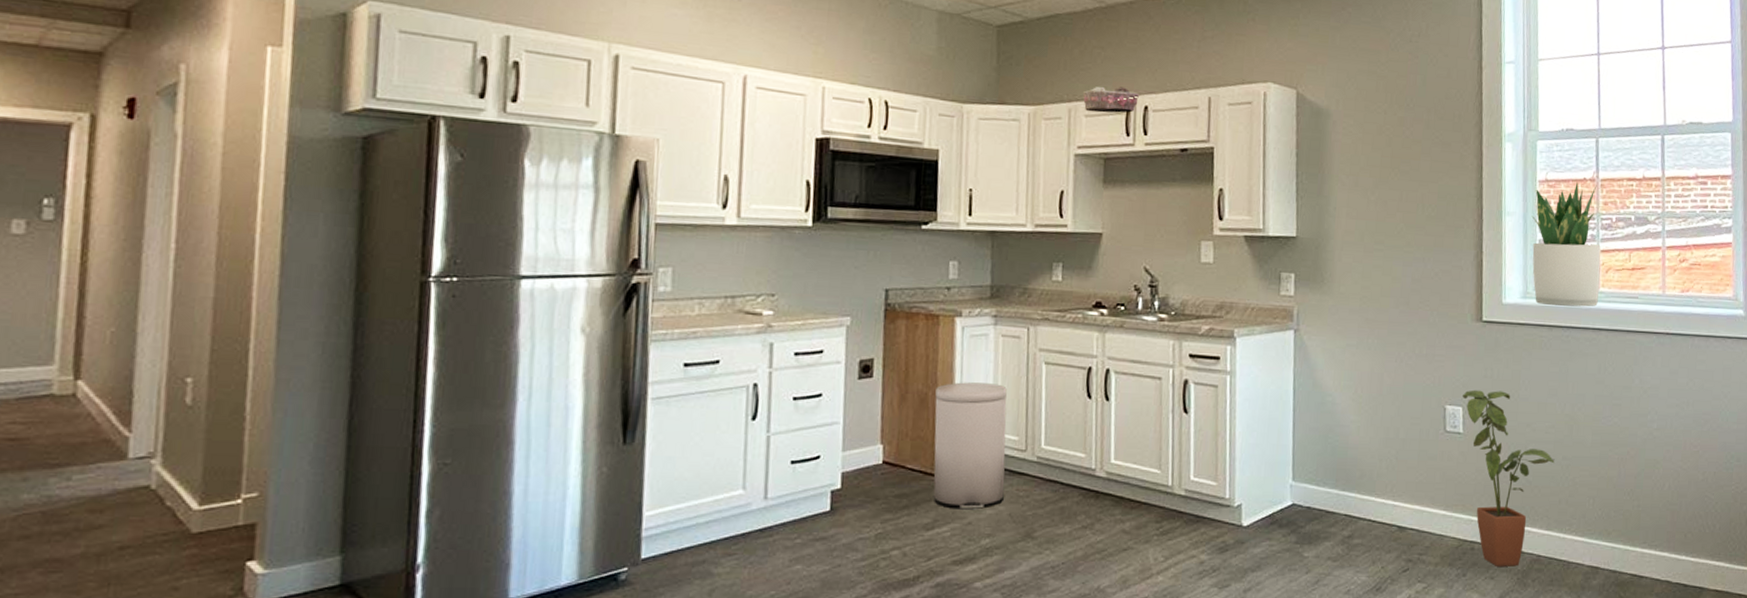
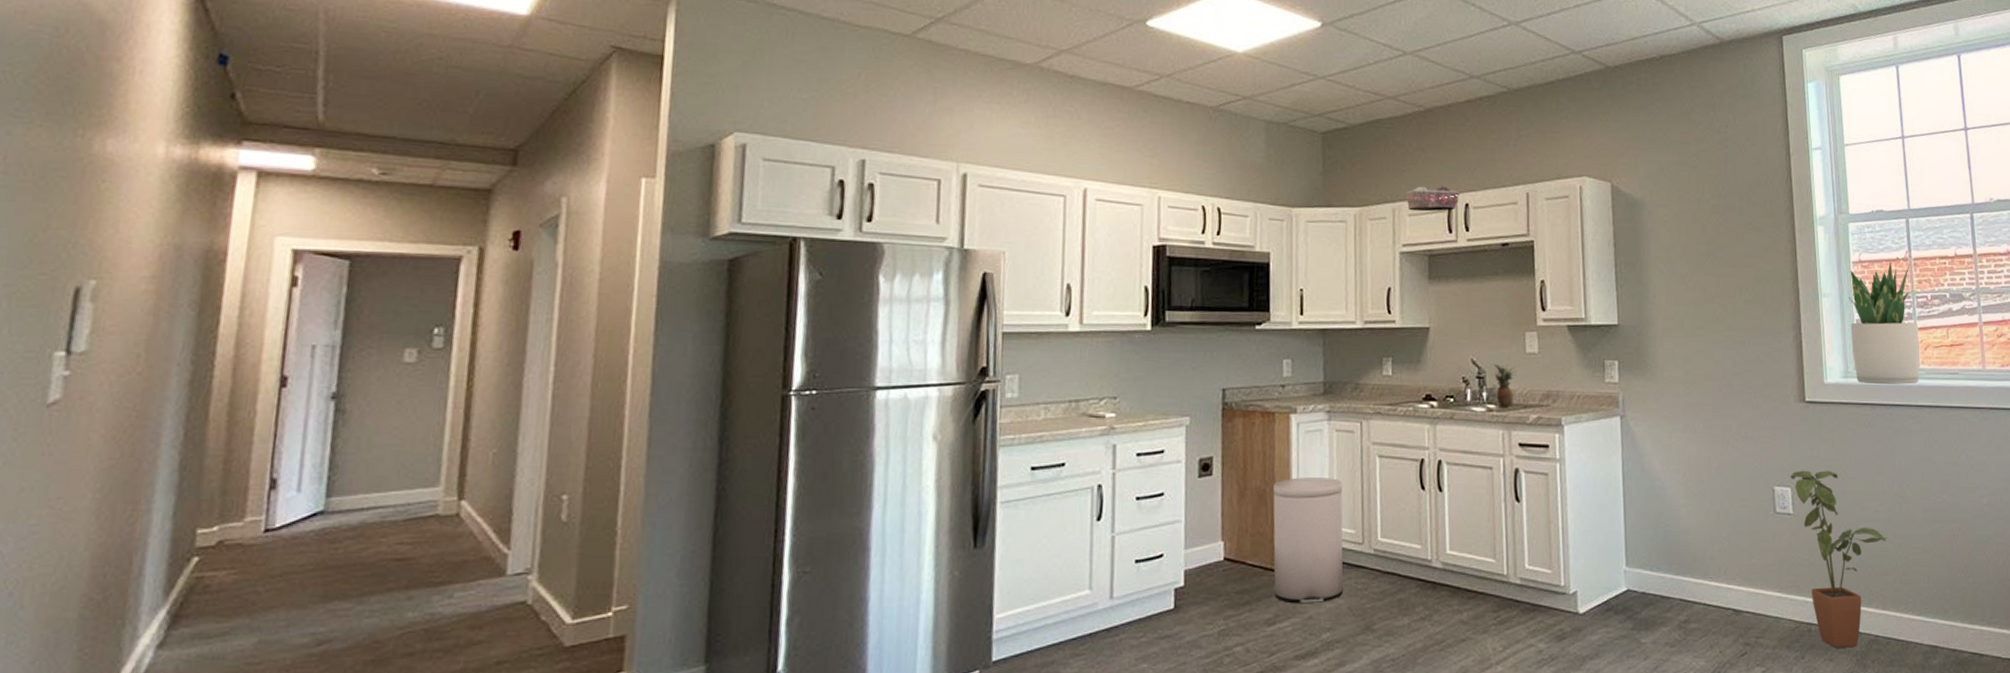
fruit: none [1165,273,1190,317] -> present [1492,364,1517,407]

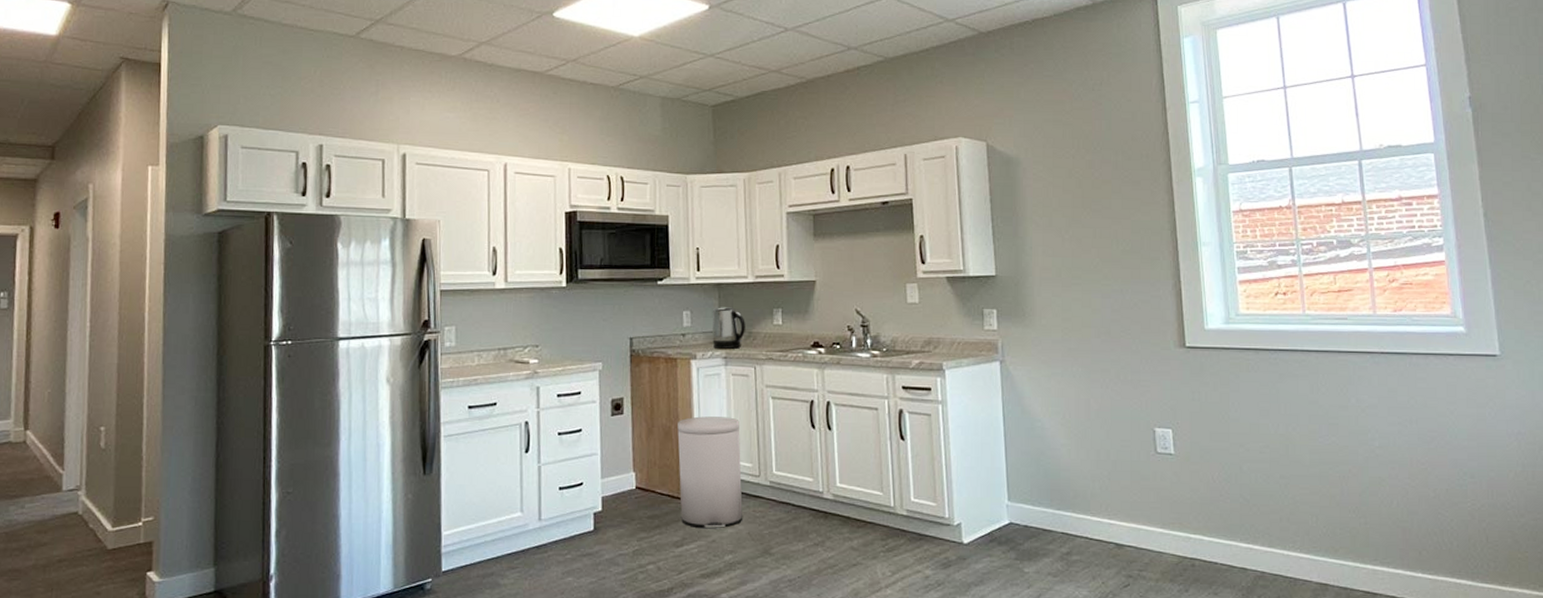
kettle: none [1315,355,1352,403] -> present [712,307,745,350]
decorative basket: present [1405,186,1460,212] -> none [790,150,841,175]
fruit: present [1492,364,1517,407] -> none [875,314,899,353]
house plant: present [1790,470,1886,648] -> none [1171,412,1272,583]
planter: present [1847,262,1919,385] -> none [1228,210,1305,331]

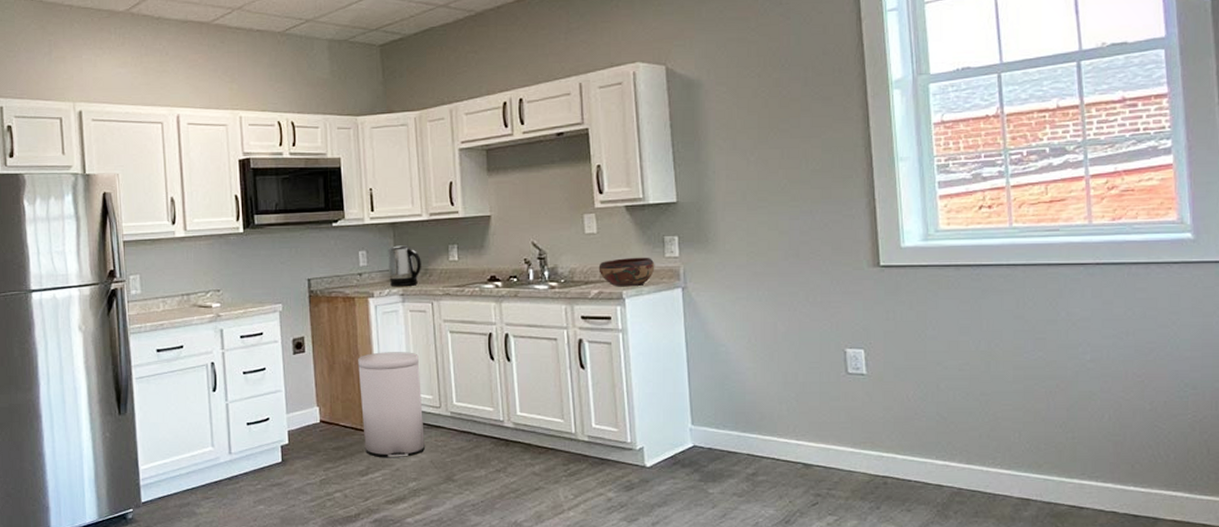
decorative bowl: none [920,328,974,358] -> present [598,257,655,287]

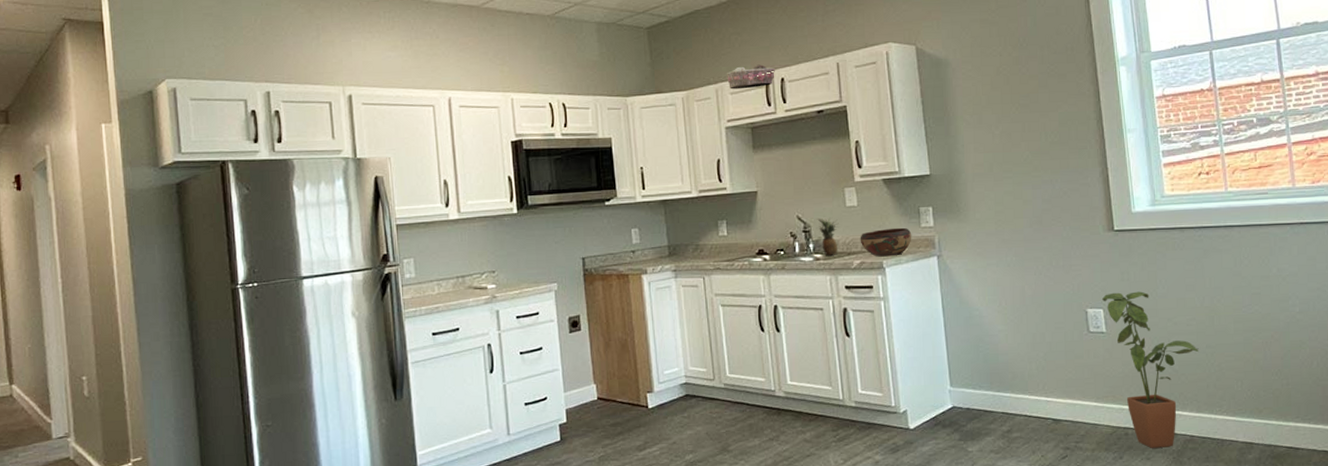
pedal bin: present [358,352,426,458] -> none [633,326,701,432]
kettle: present [387,245,421,287] -> none [659,222,692,263]
decorative basket: none [461,84,513,110] -> present [726,64,775,90]
fruit: none [552,245,577,284] -> present [816,218,839,256]
house plant: none [864,332,972,499] -> present [1102,291,1199,448]

